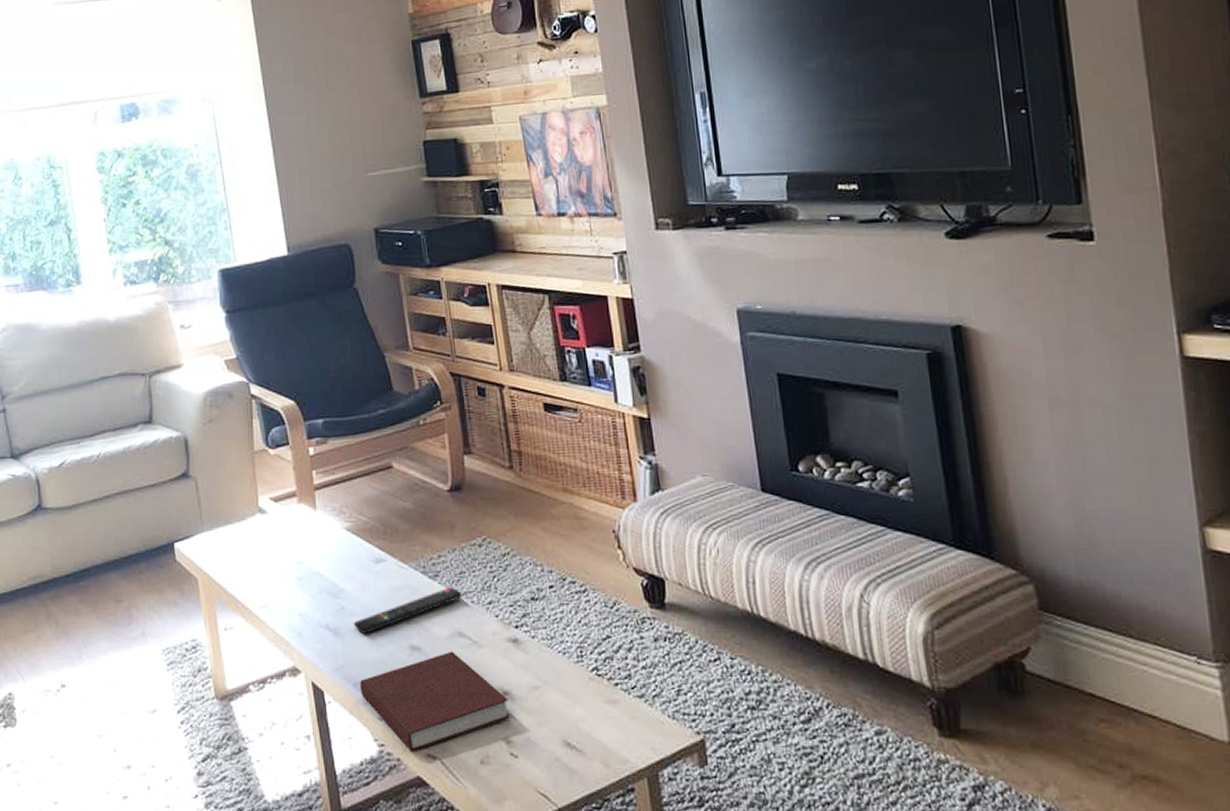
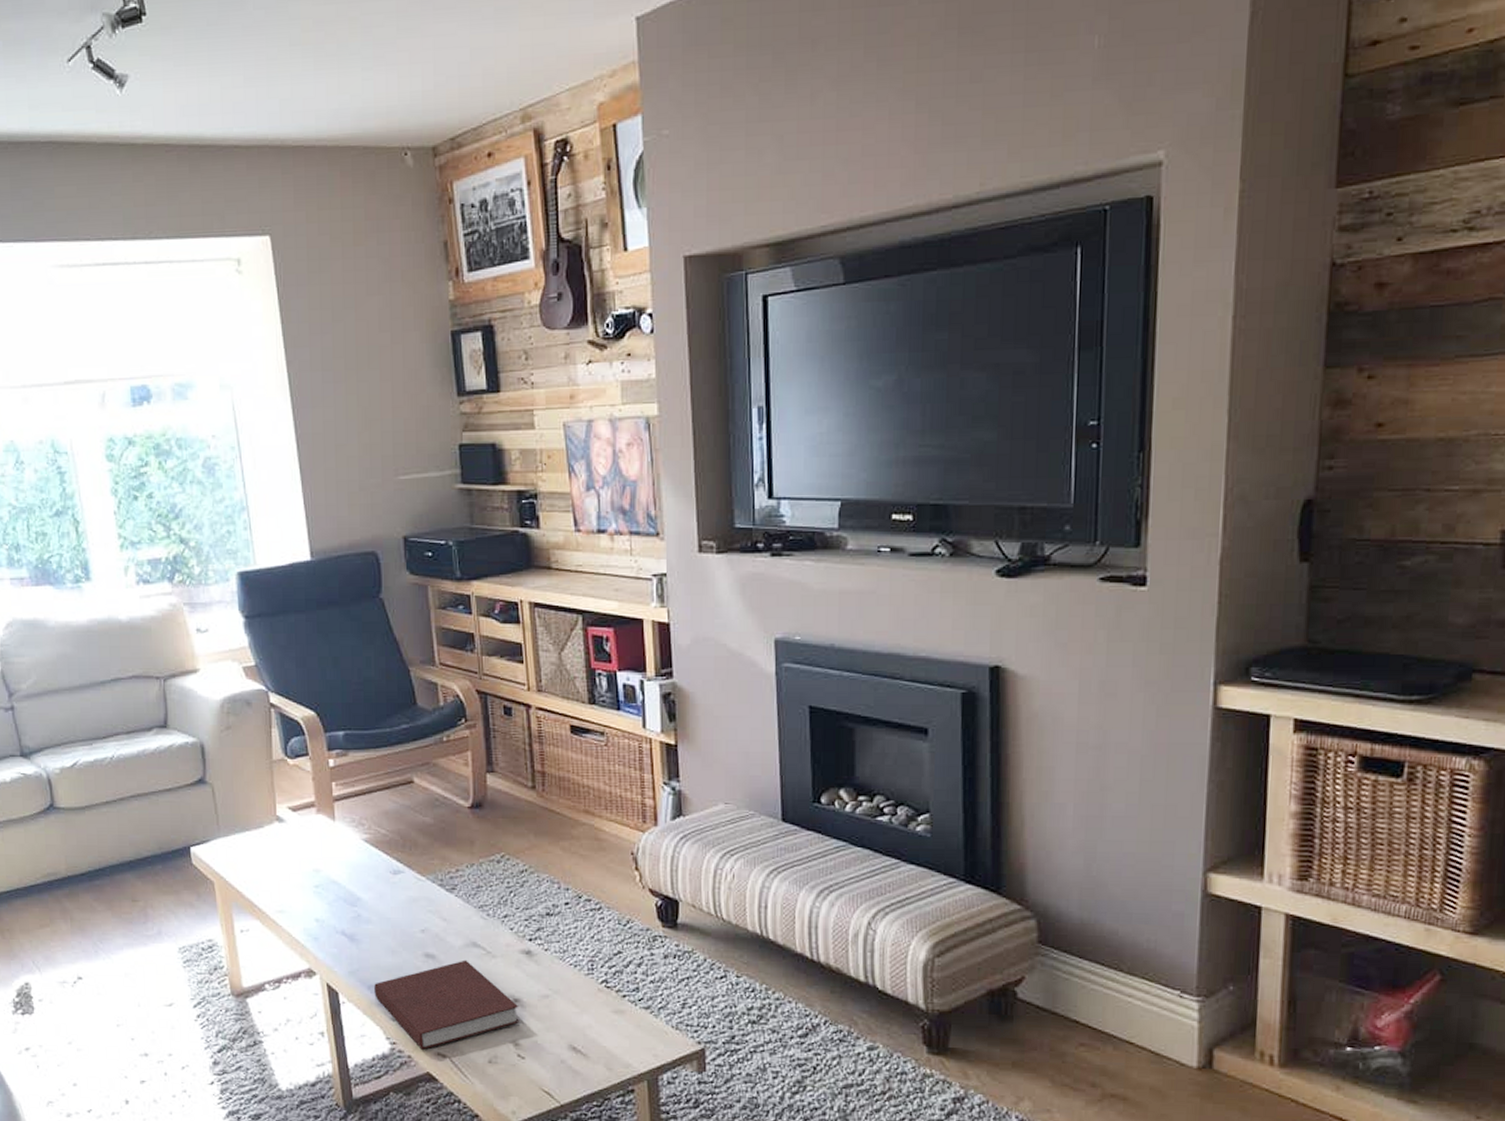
remote control: present [354,587,463,634] -> none [370,900,479,941]

